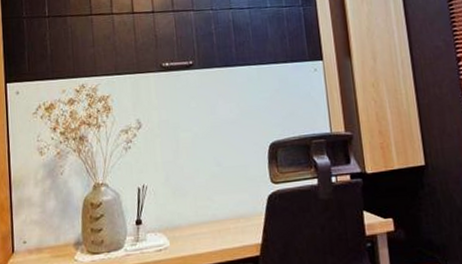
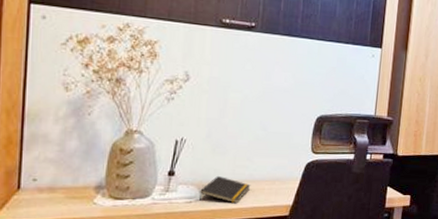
notepad: none [166,219,216,248] -> present [199,175,251,204]

